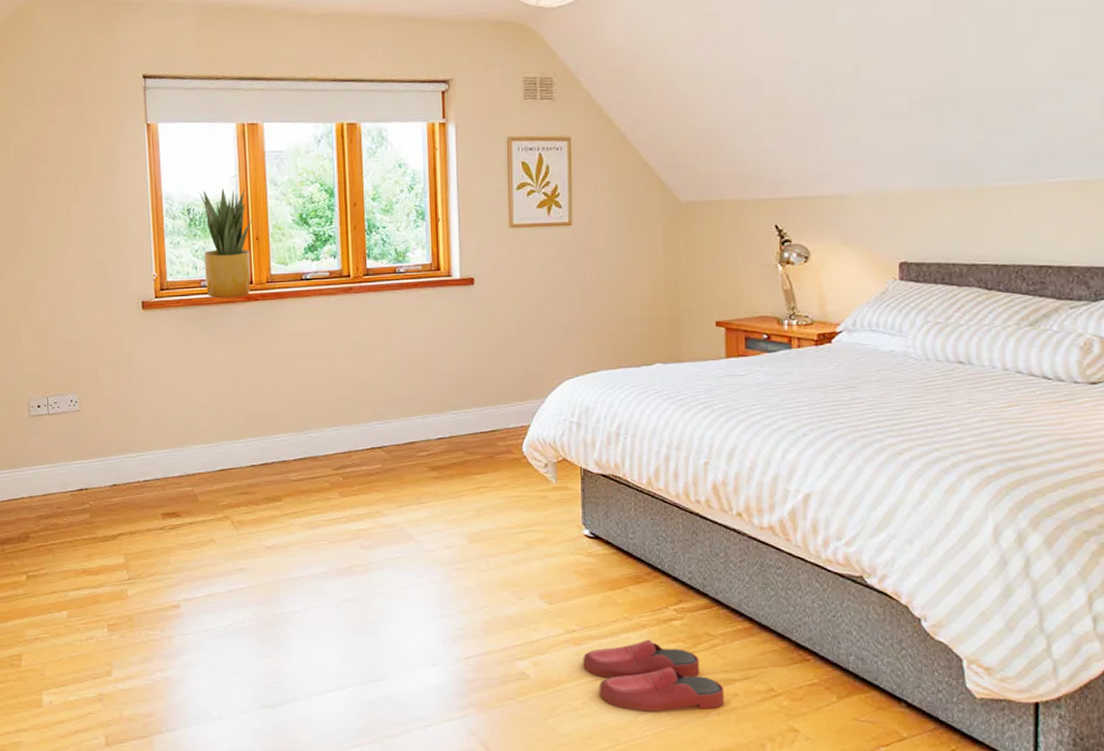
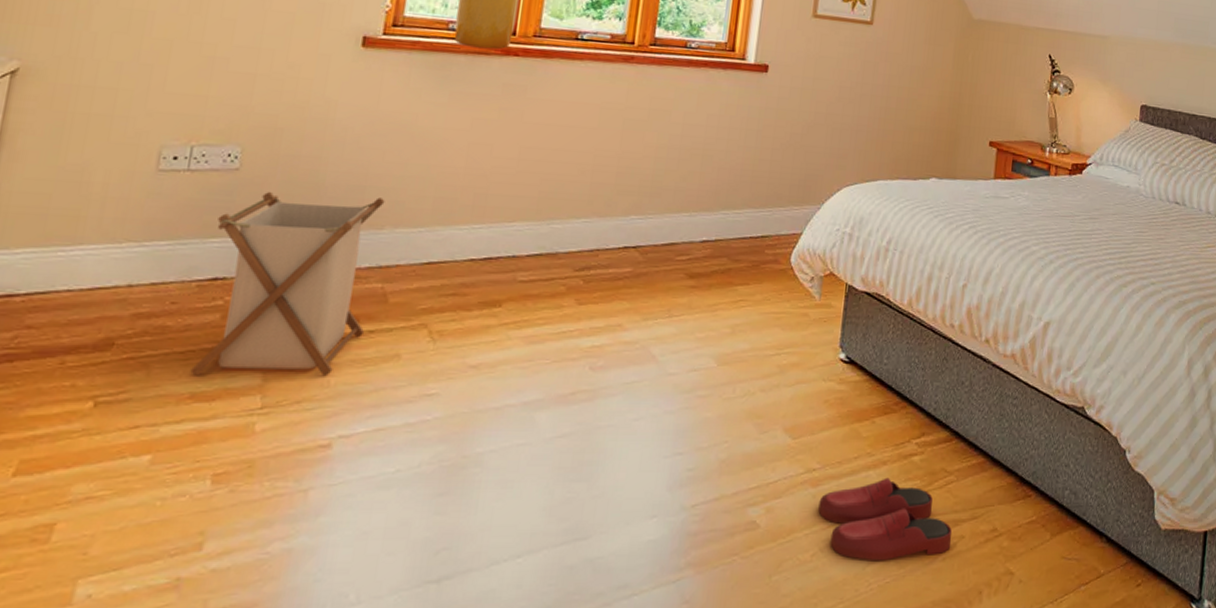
laundry basket: none [74,423,187,558] -> present [190,191,385,377]

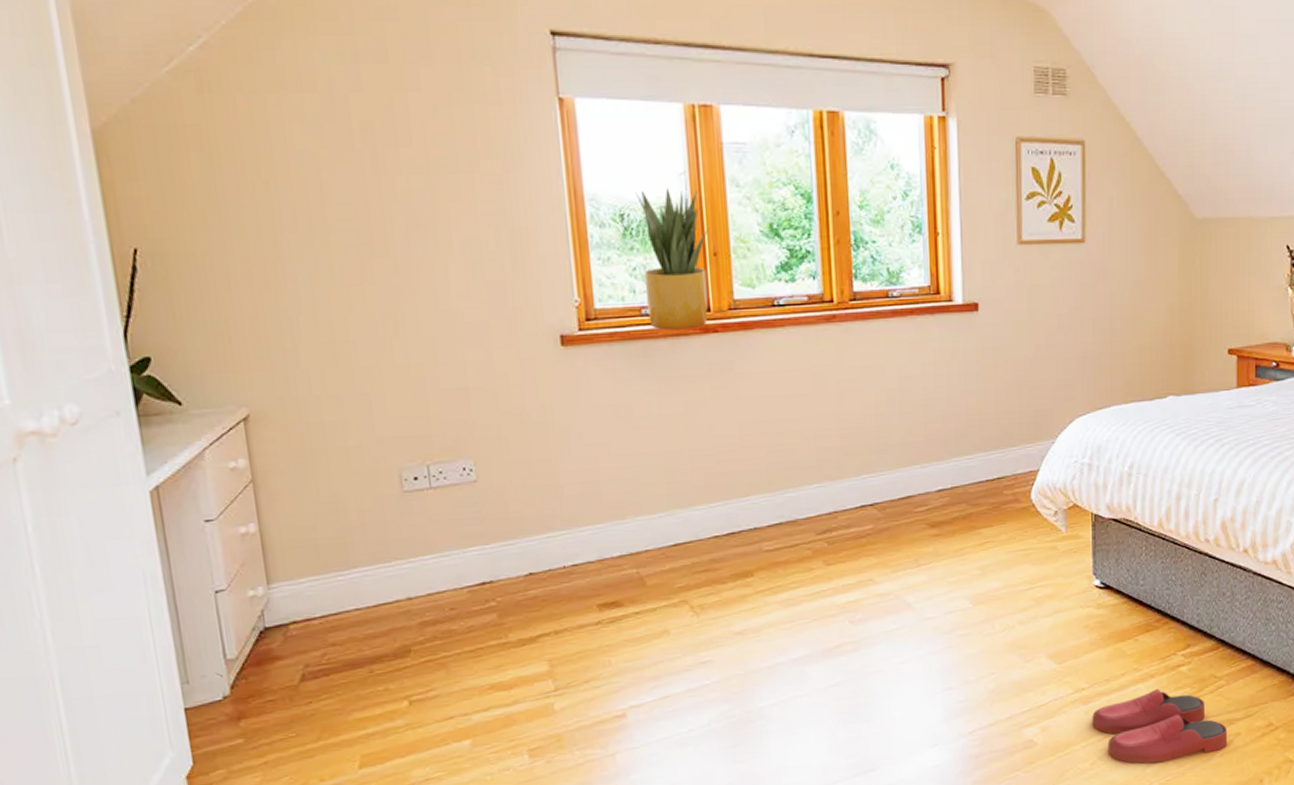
laundry basket: present [190,191,385,377] -> none [470,490,632,670]

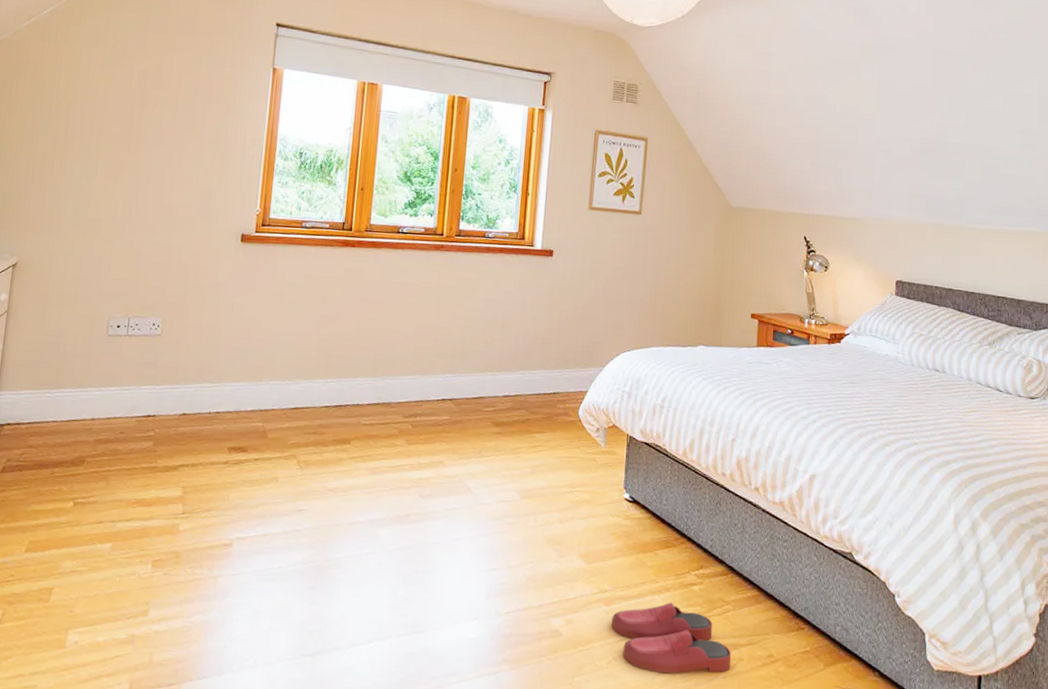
planter: present [635,184,708,330] -> none [306,136,360,242]

